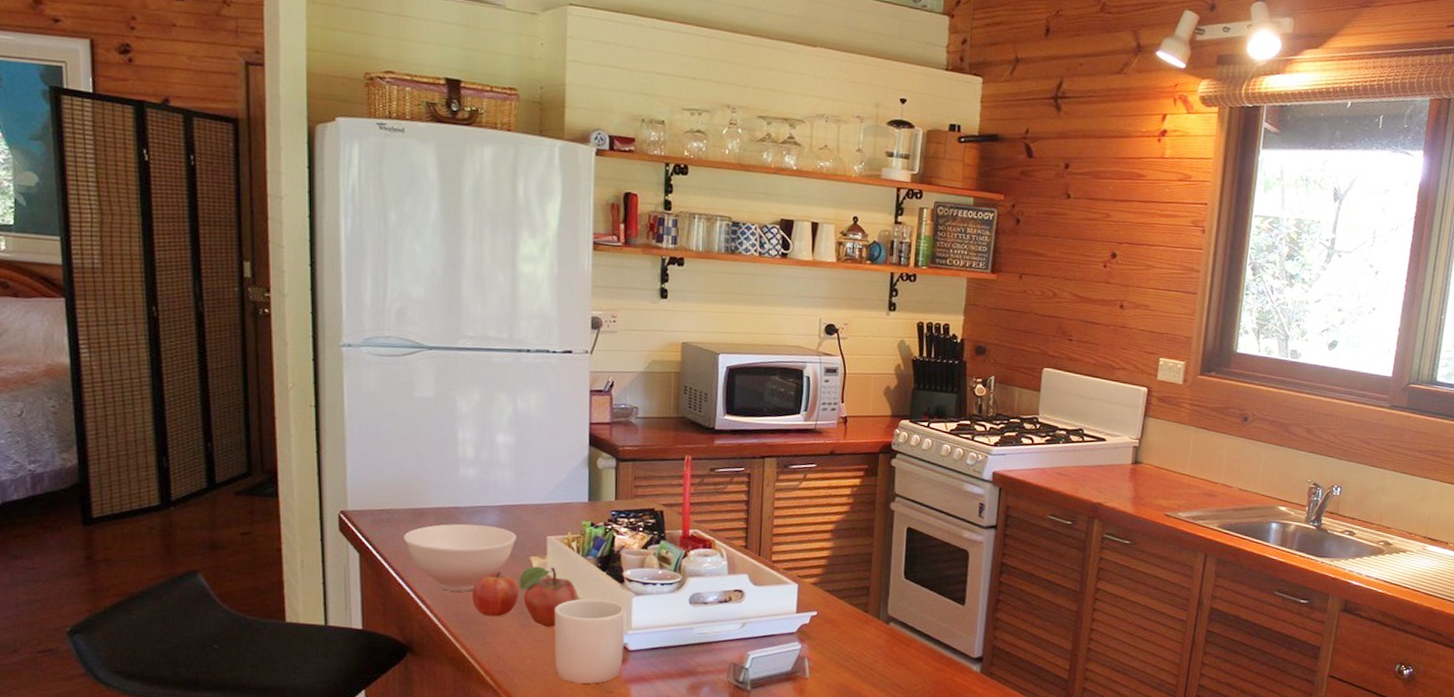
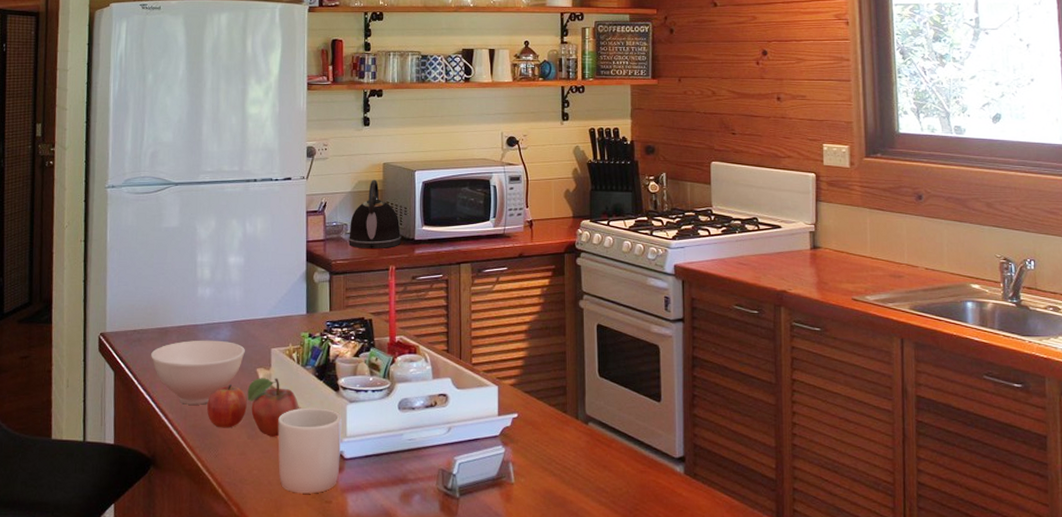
kettle: none [638,359,700,437] -> present [348,179,402,249]

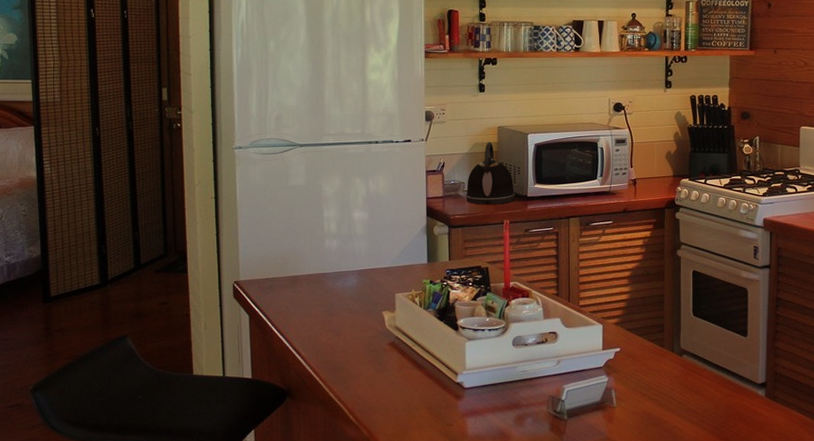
bowl: present [151,340,246,405] -> none [283,286,372,344]
fruit: present [207,384,247,428] -> none [337,325,374,364]
fruit: present [247,378,299,437] -> none [374,319,422,370]
mug: present [277,407,342,494] -> none [403,345,461,418]

